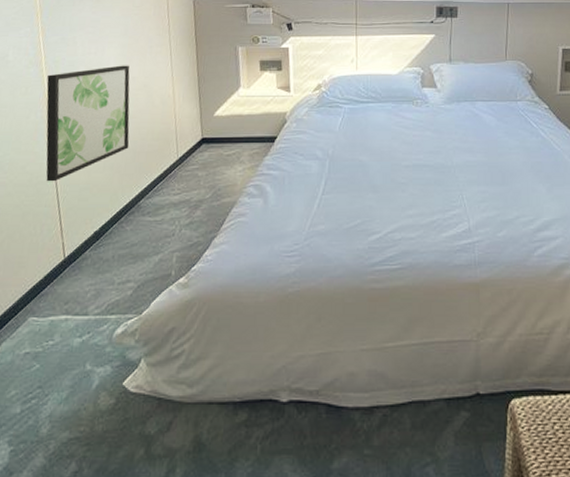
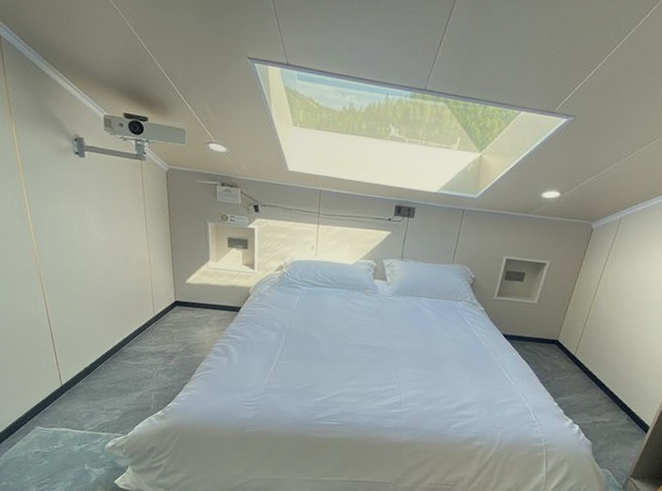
wall art: present [46,65,130,182] -> none [34,227,112,323]

